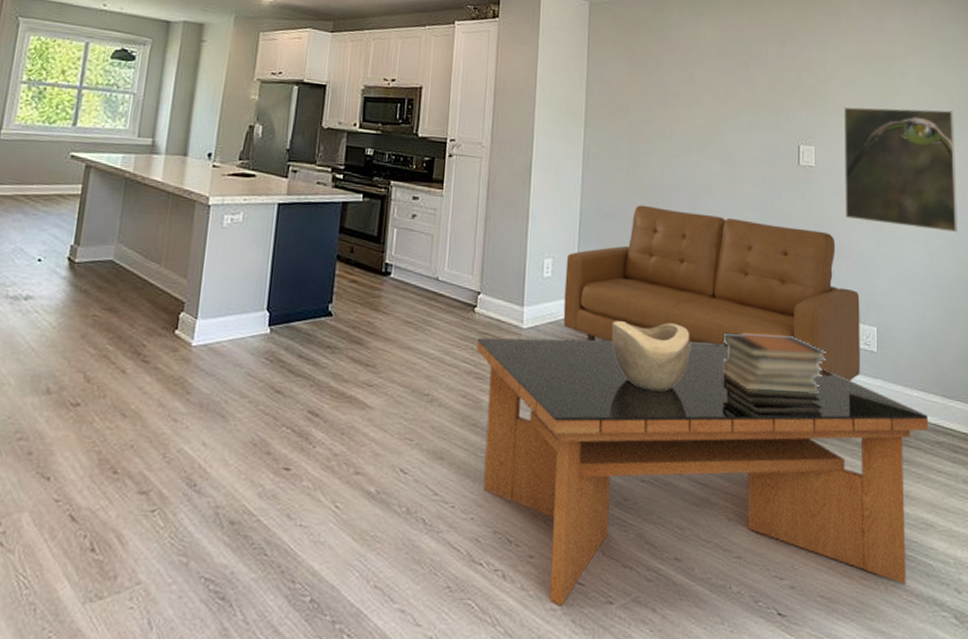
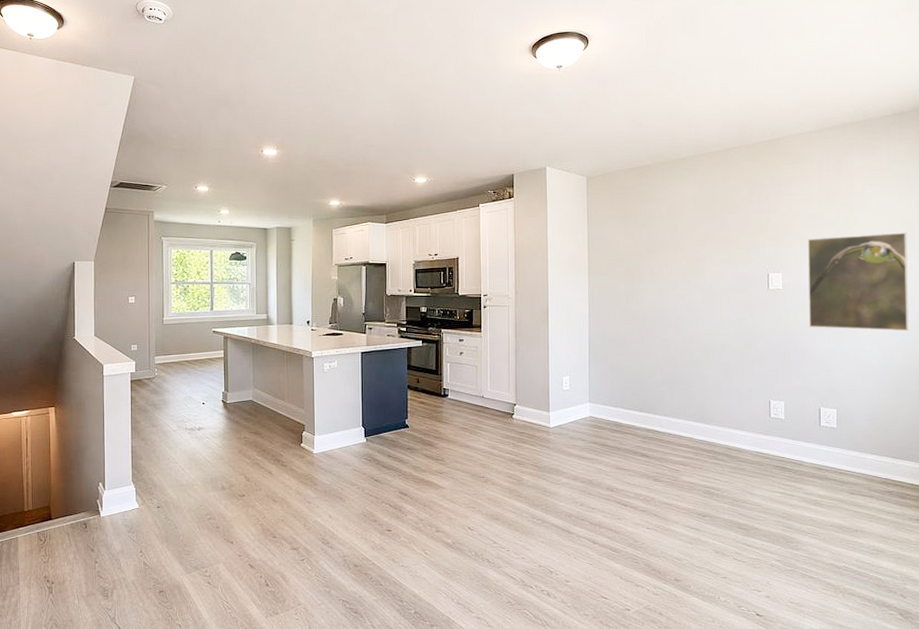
coffee table: present [476,337,929,606] -> none [516,428,881,613]
sofa: present [563,205,860,381] -> none [580,331,822,450]
decorative bowl: present [611,321,690,390] -> none [618,417,681,465]
book stack: present [723,332,826,394] -> none [708,420,793,461]

